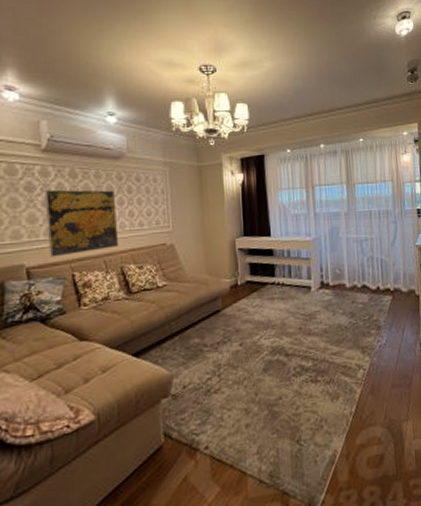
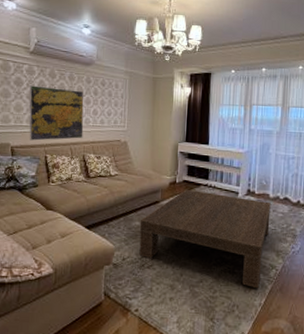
coffee table: none [199,290,351,396] -> present [139,189,271,289]

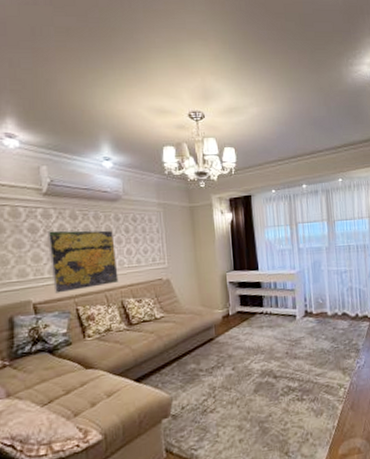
coffee table: present [139,189,271,289] -> none [195,320,332,412]

